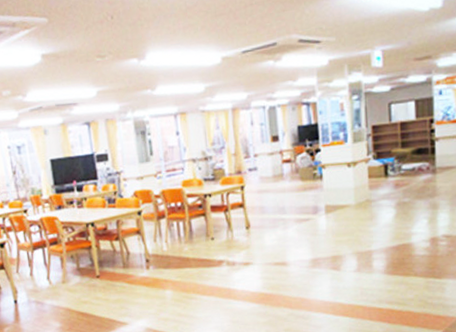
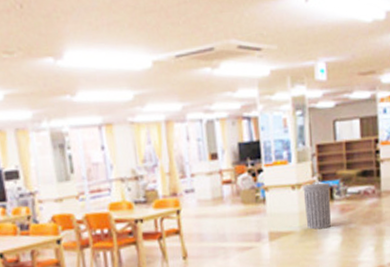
trash can: none [358,159,385,204] -> present [303,181,331,230]

